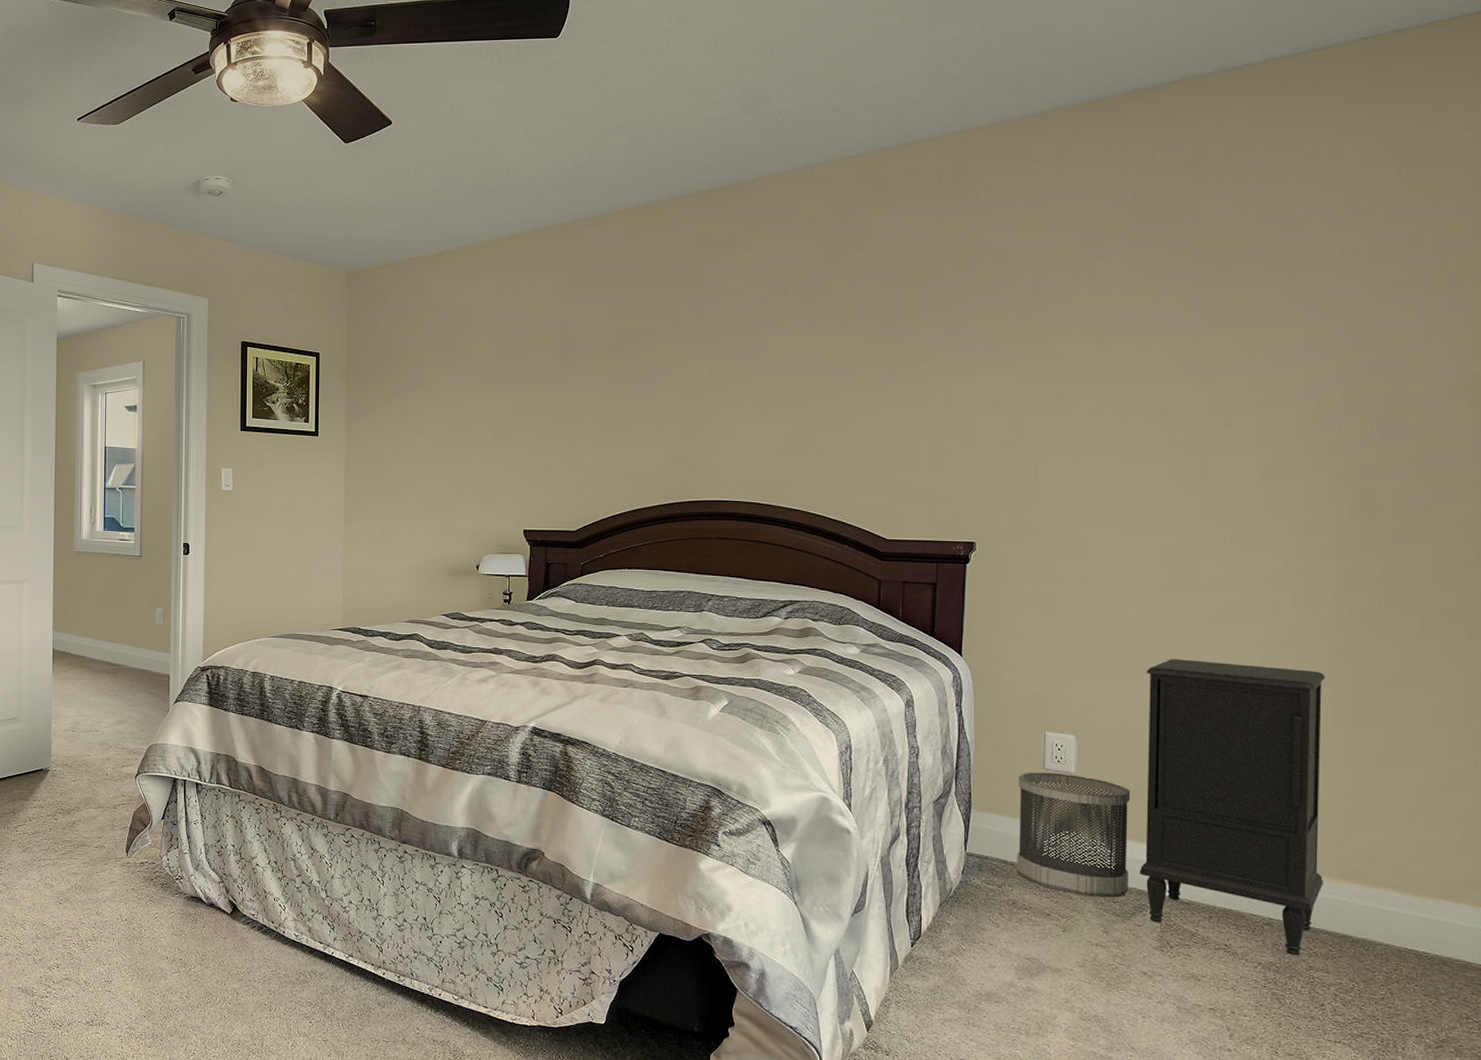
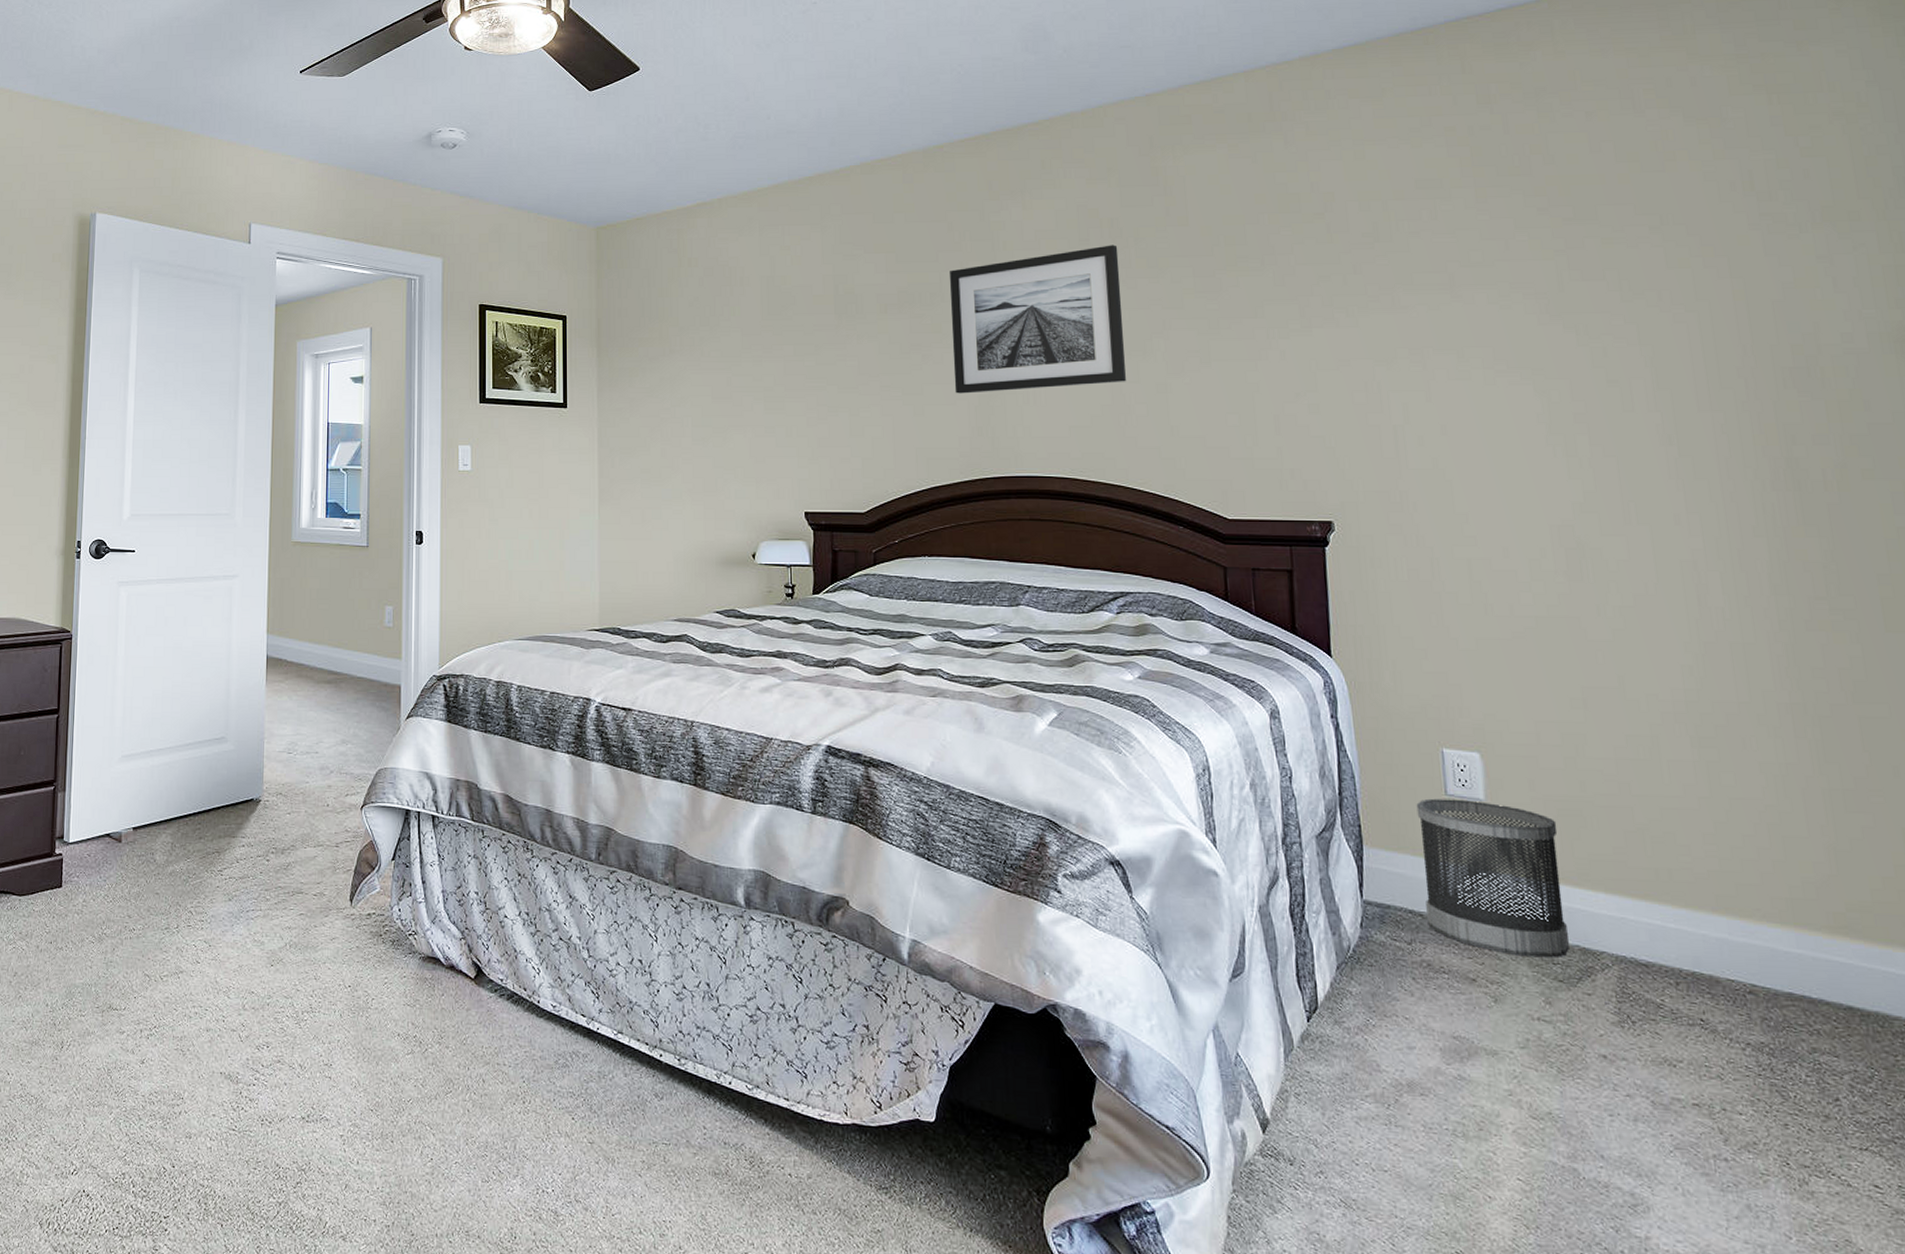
wall art: none [660,295,813,428] -> present [948,245,1126,394]
nightstand: present [1140,659,1325,956] -> none [1555,658,1813,1035]

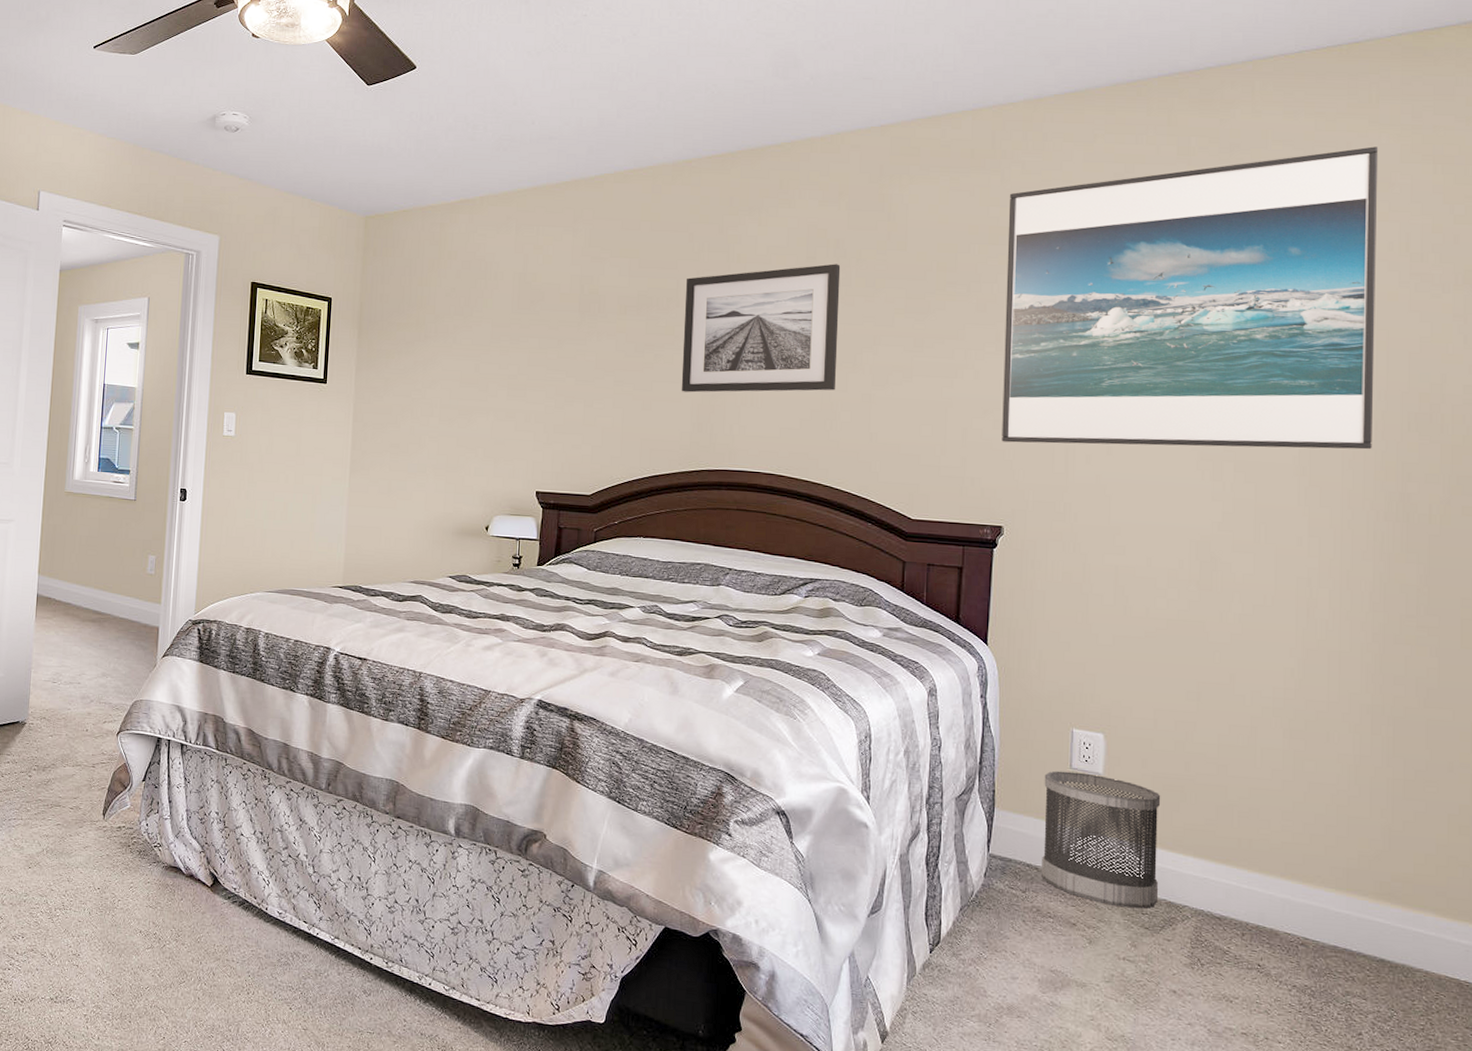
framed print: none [1296,80,1745,428] -> present [1002,146,1379,450]

